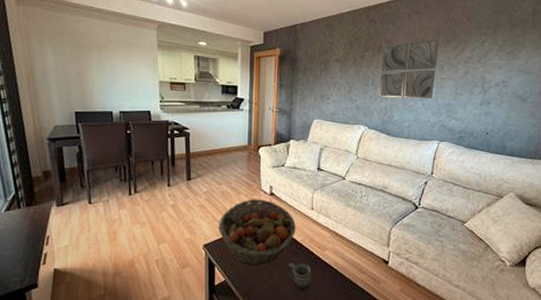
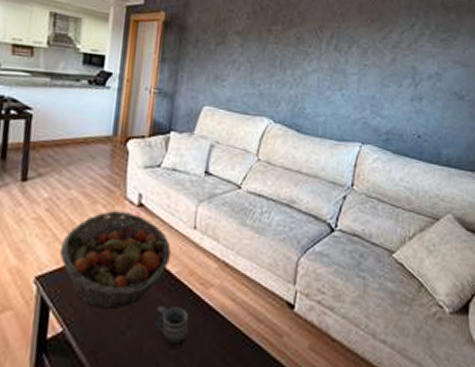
wall art: present [378,38,440,99] -> none [288,16,363,88]

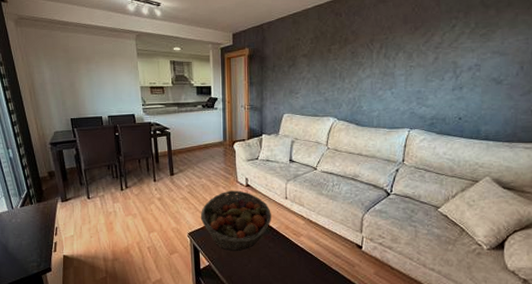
mug: present [156,305,189,349] -> none [266,248,289,274]

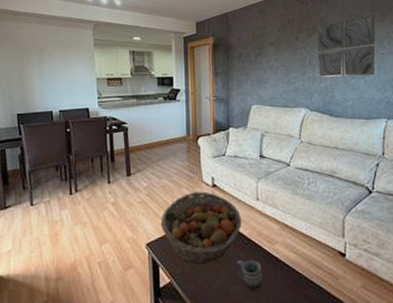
mug: none [266,248,289,274] -> present [237,259,263,291]
wall art: none [346,26,407,89] -> present [317,14,376,78]

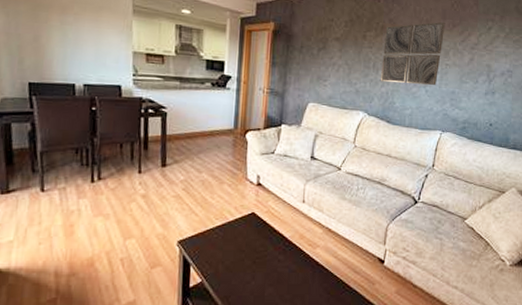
fruit basket: present [160,191,242,264] -> none [195,189,285,264]
mug: present [237,259,263,291] -> none [274,261,300,294]

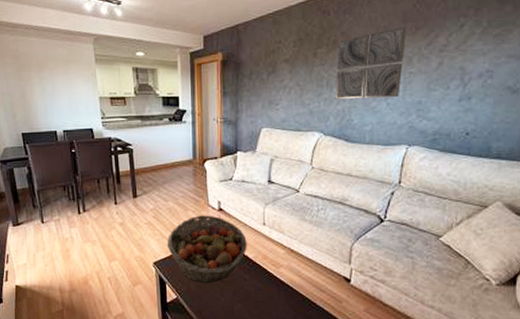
fruit basket: none [195,189,285,264] -> present [167,215,247,283]

